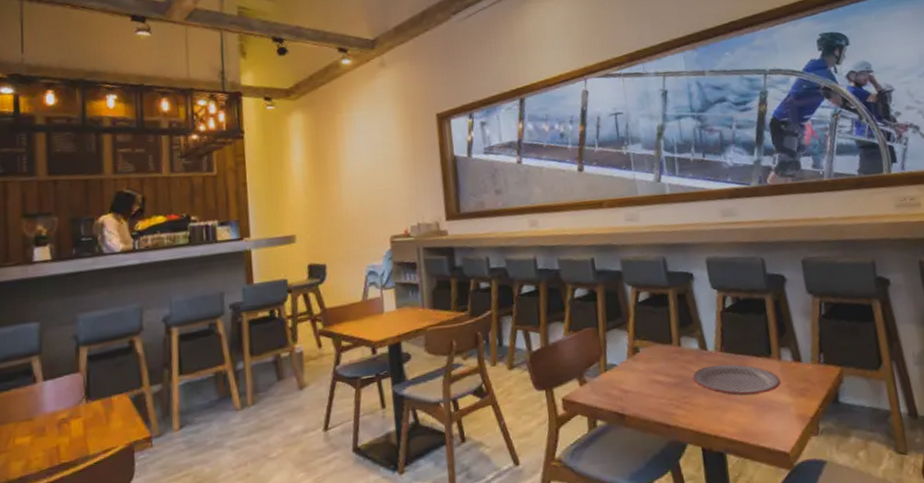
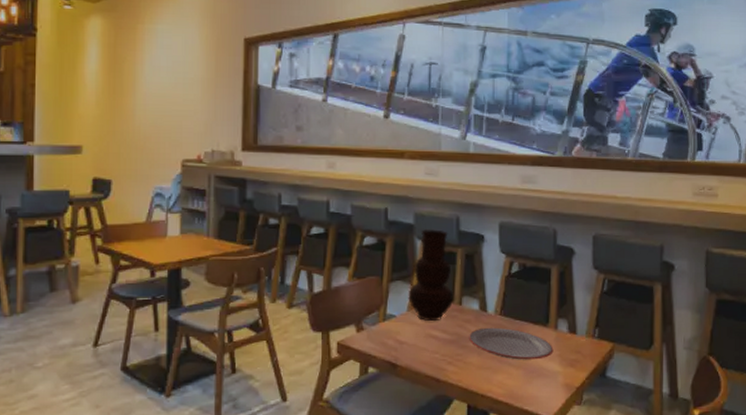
vase: none [625,273,672,366] -> present [408,229,453,322]

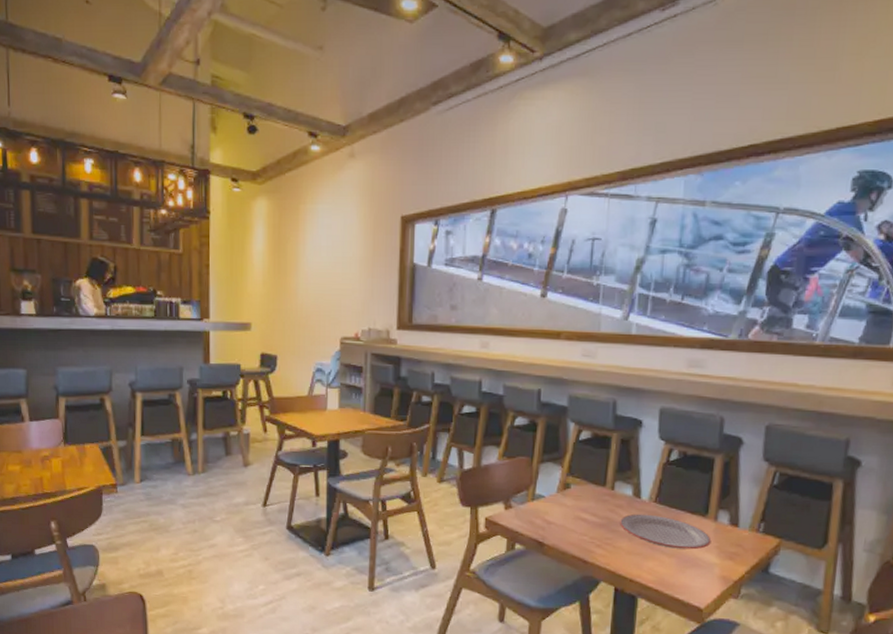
vase: present [408,229,453,322] -> none [558,412,605,505]

